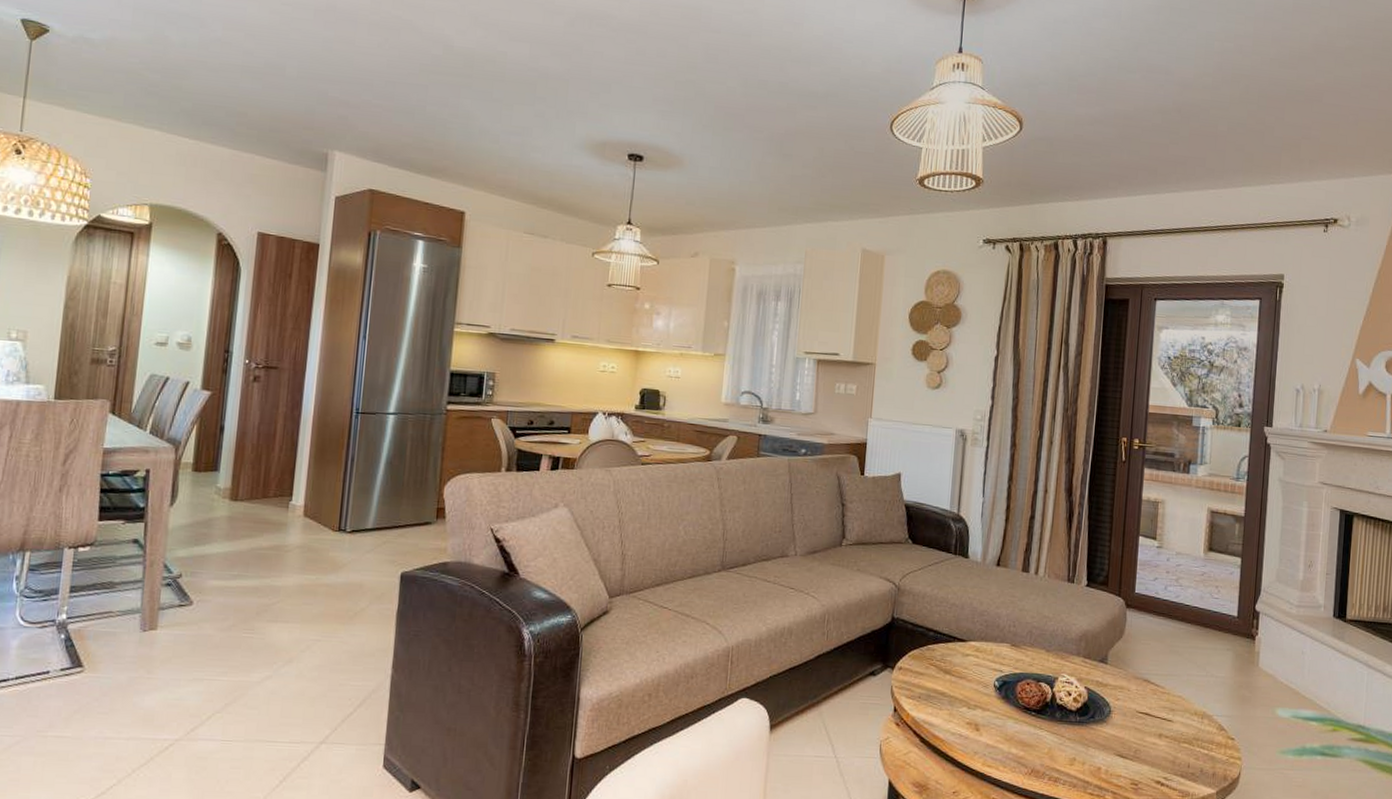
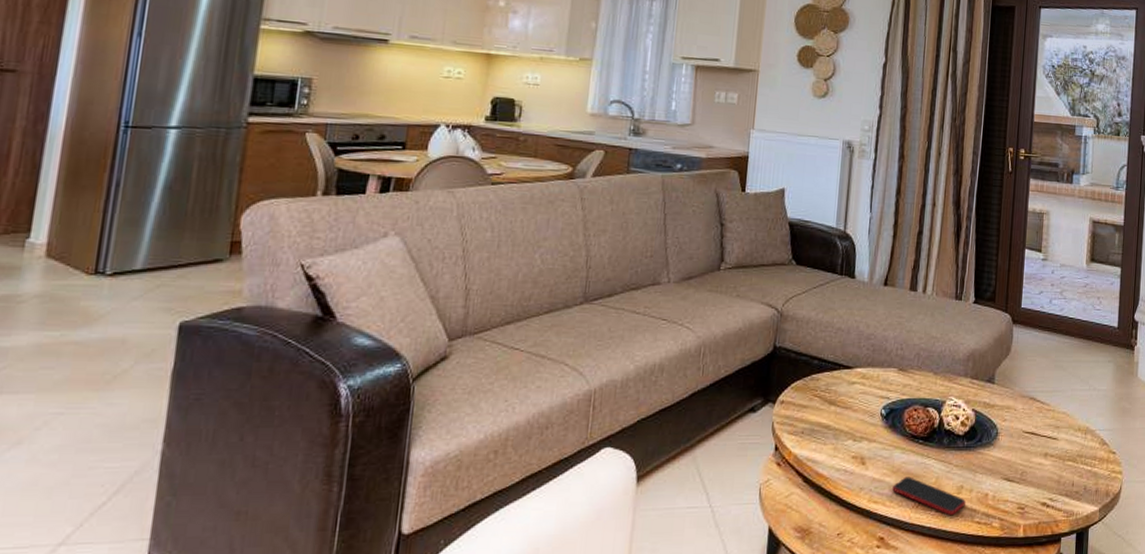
smartphone: none [1006,745,1078,786] -> present [892,476,966,516]

